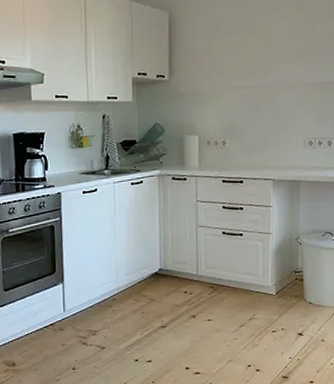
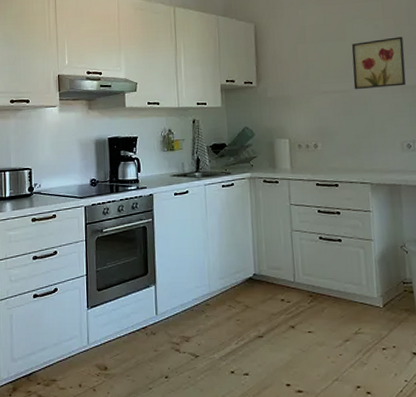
wall art: none [264,31,314,86] -> present [351,36,406,90]

